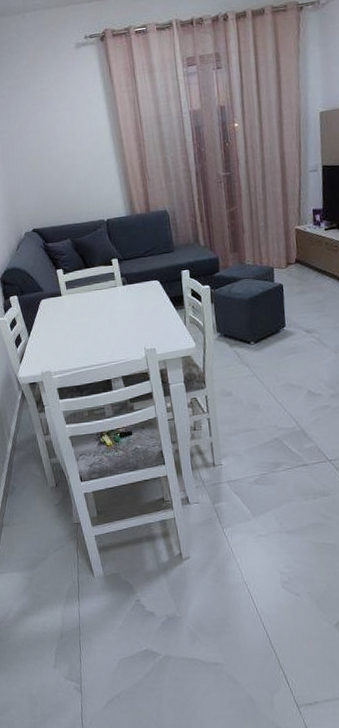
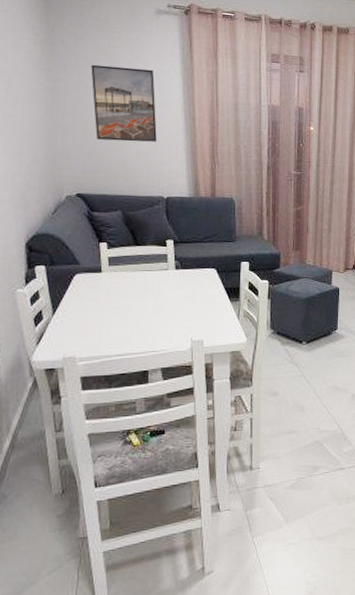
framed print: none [28,102,92,178] -> present [91,64,157,142]

